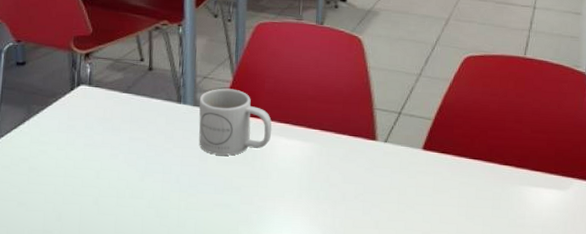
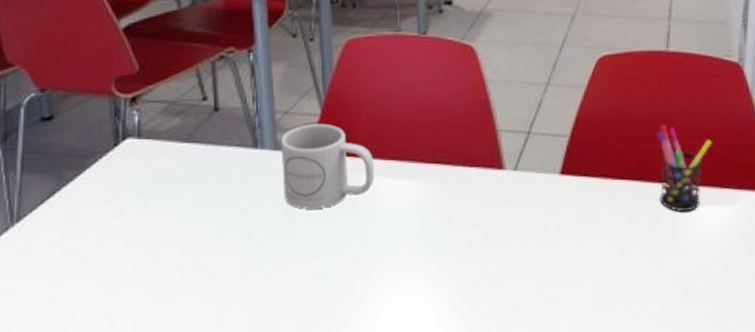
pen holder: none [503,117,554,191] -> present [656,124,712,212]

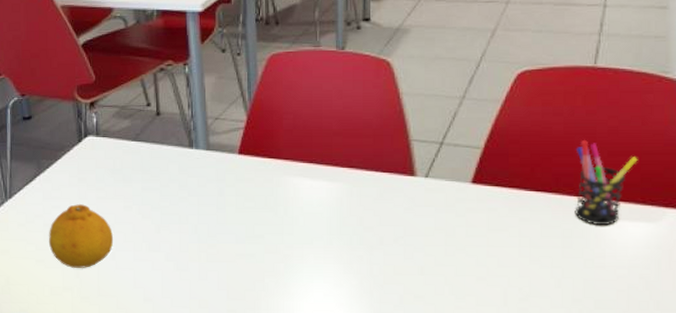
fruit: none [69,224,156,308] -> present [49,204,114,268]
mug: present [280,123,375,209] -> none [212,129,294,201]

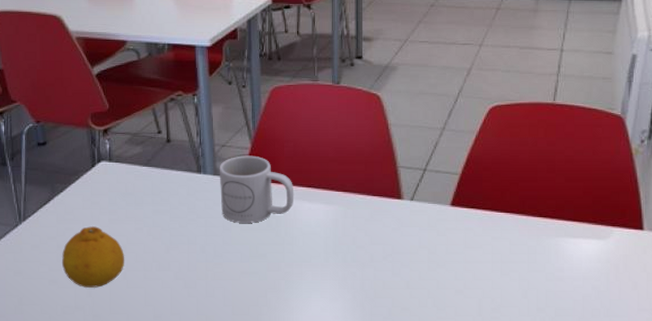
mug: none [212,129,294,201] -> present [219,155,294,223]
pen holder: present [575,139,638,225] -> none [538,167,590,242]

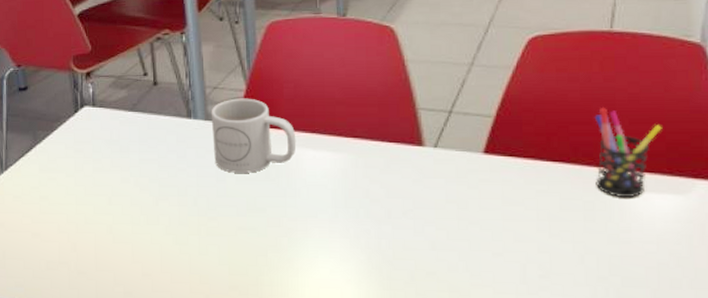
fruit: present [62,226,125,288] -> none [45,176,111,242]
pen holder: none [538,167,590,242] -> present [594,107,662,197]

